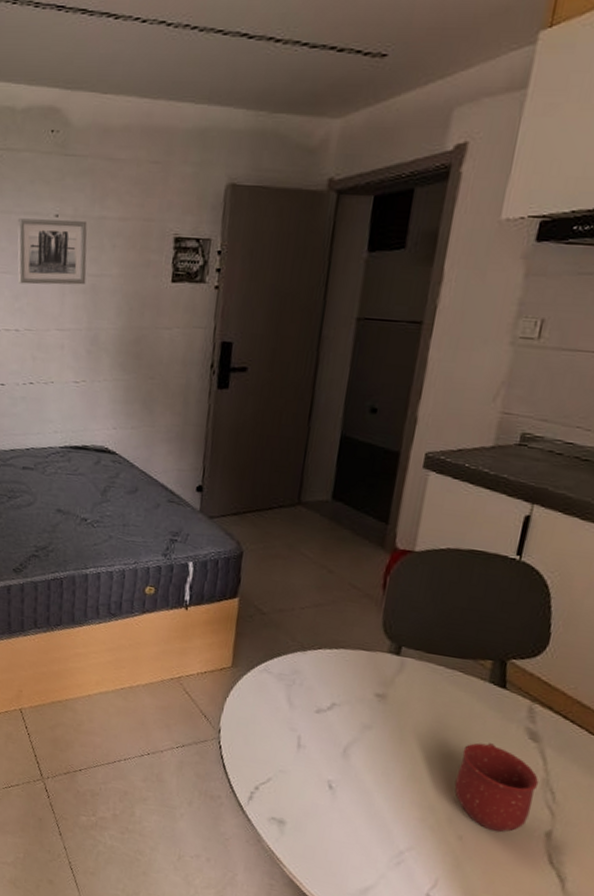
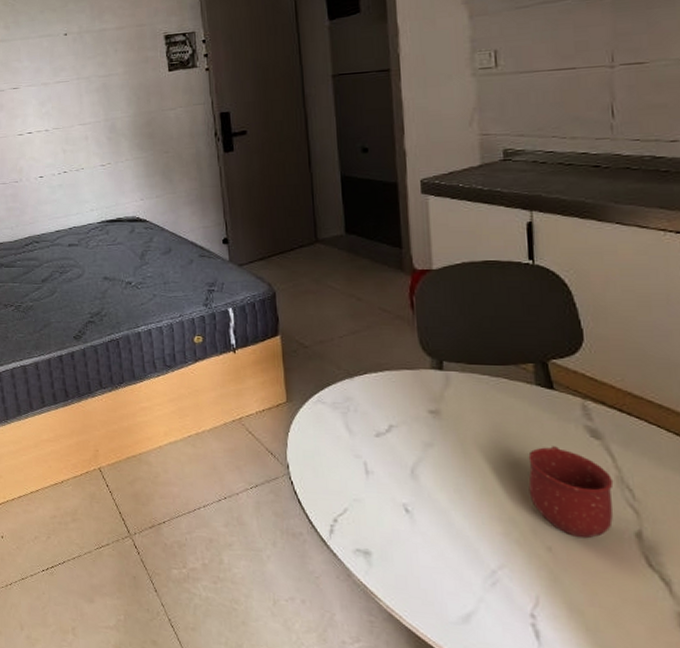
wall art: present [17,218,88,285] -> none [34,34,98,93]

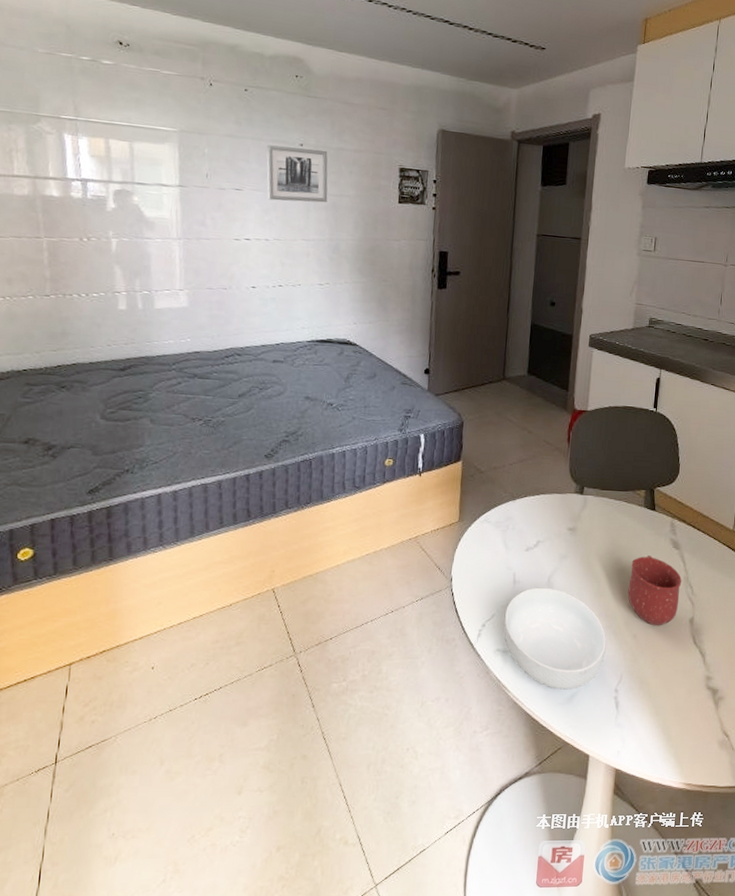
wall art: none [34,34,98,93] -> present [266,145,328,203]
cereal bowl: none [361,480,509,608] -> present [504,587,606,690]

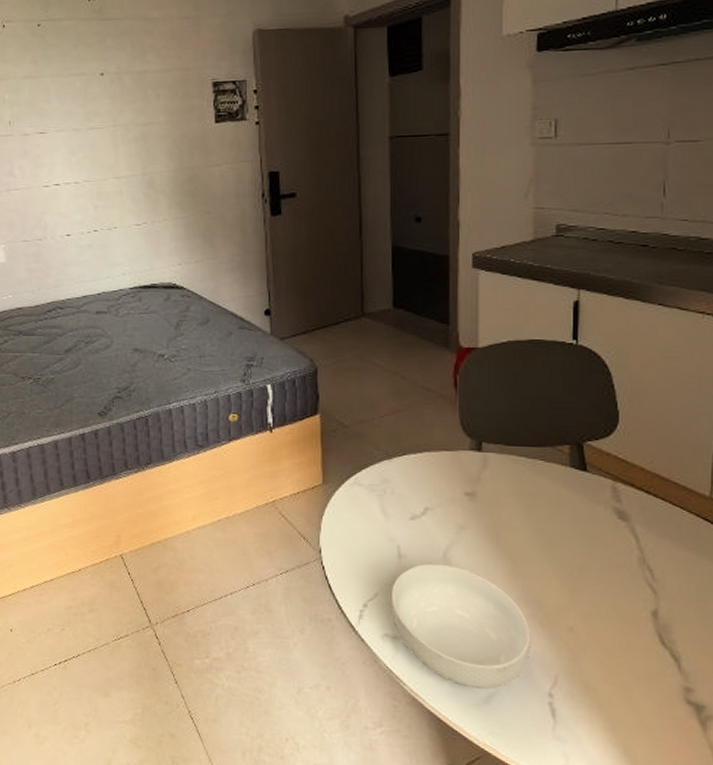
wall art: present [266,145,328,203] -> none [65,76,136,140]
mug: present [627,555,682,626] -> none [556,528,636,619]

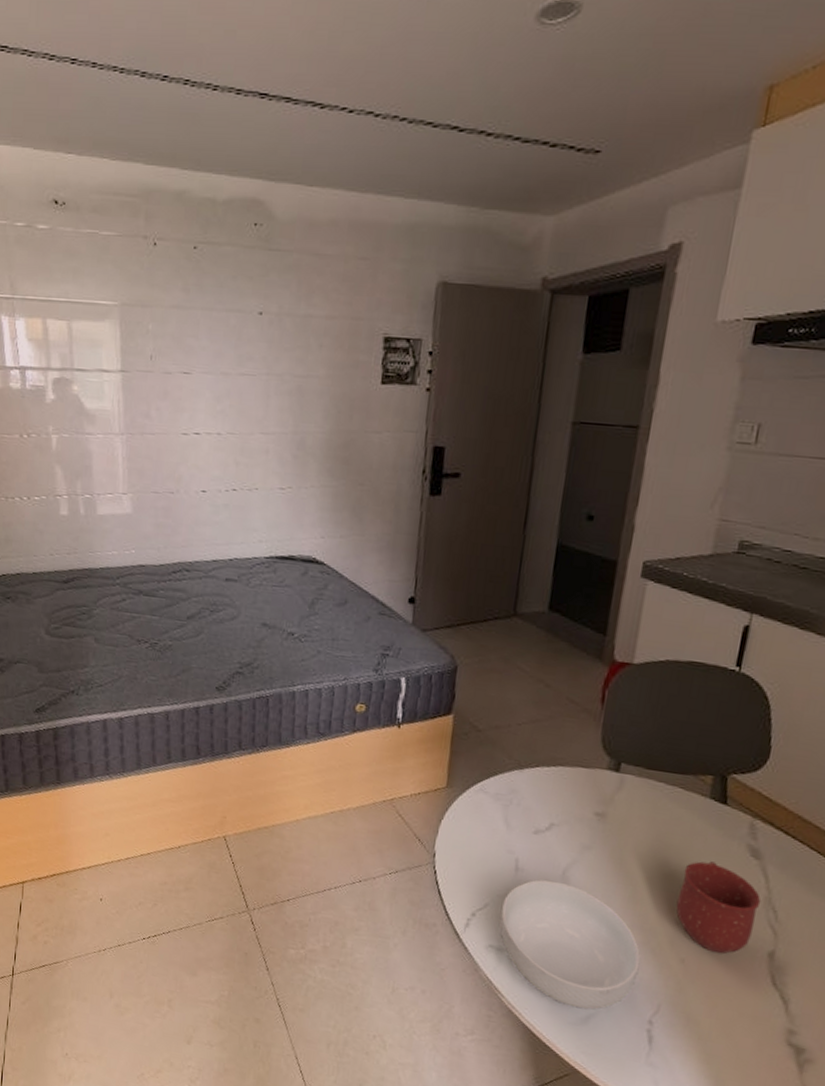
mug: none [556,528,636,619] -> present [676,861,761,954]

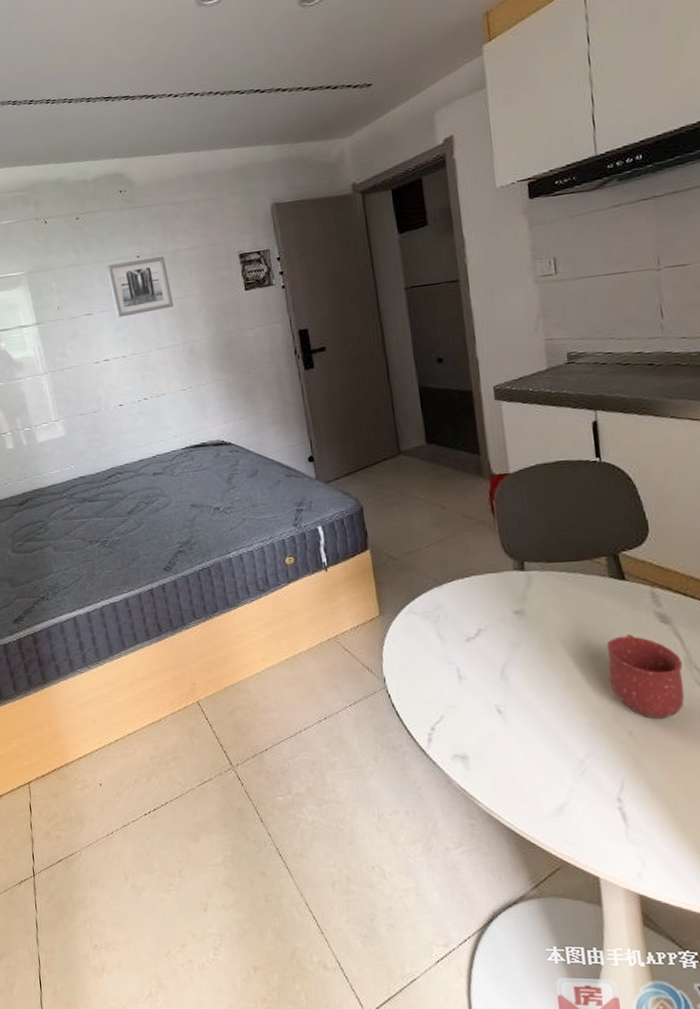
wall art: none [218,316,293,387] -> present [106,256,174,318]
cereal bowl: present [500,879,641,1010] -> none [456,681,595,800]

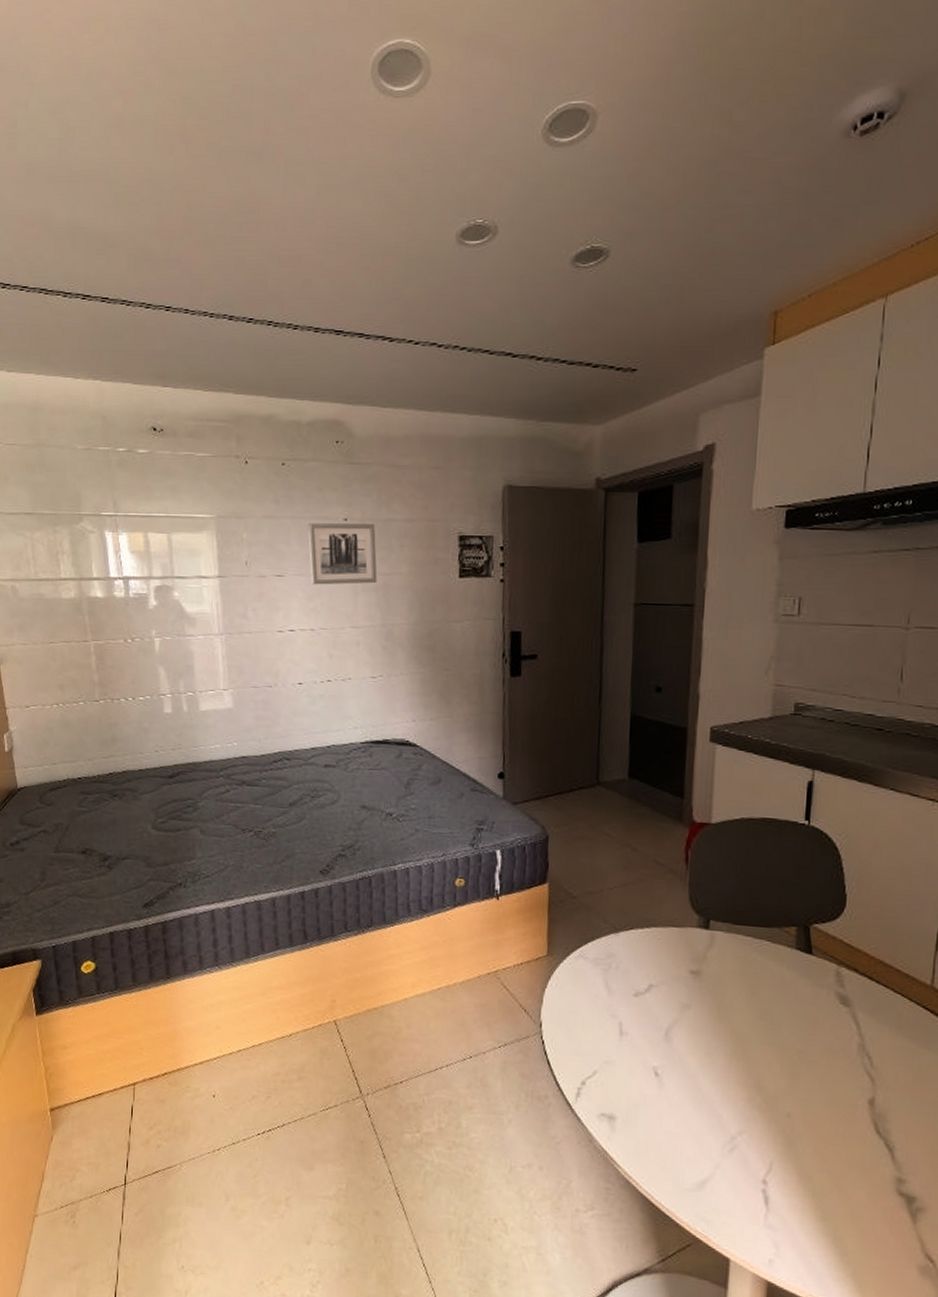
mug: present [606,634,685,720] -> none [776,1012,856,1105]

